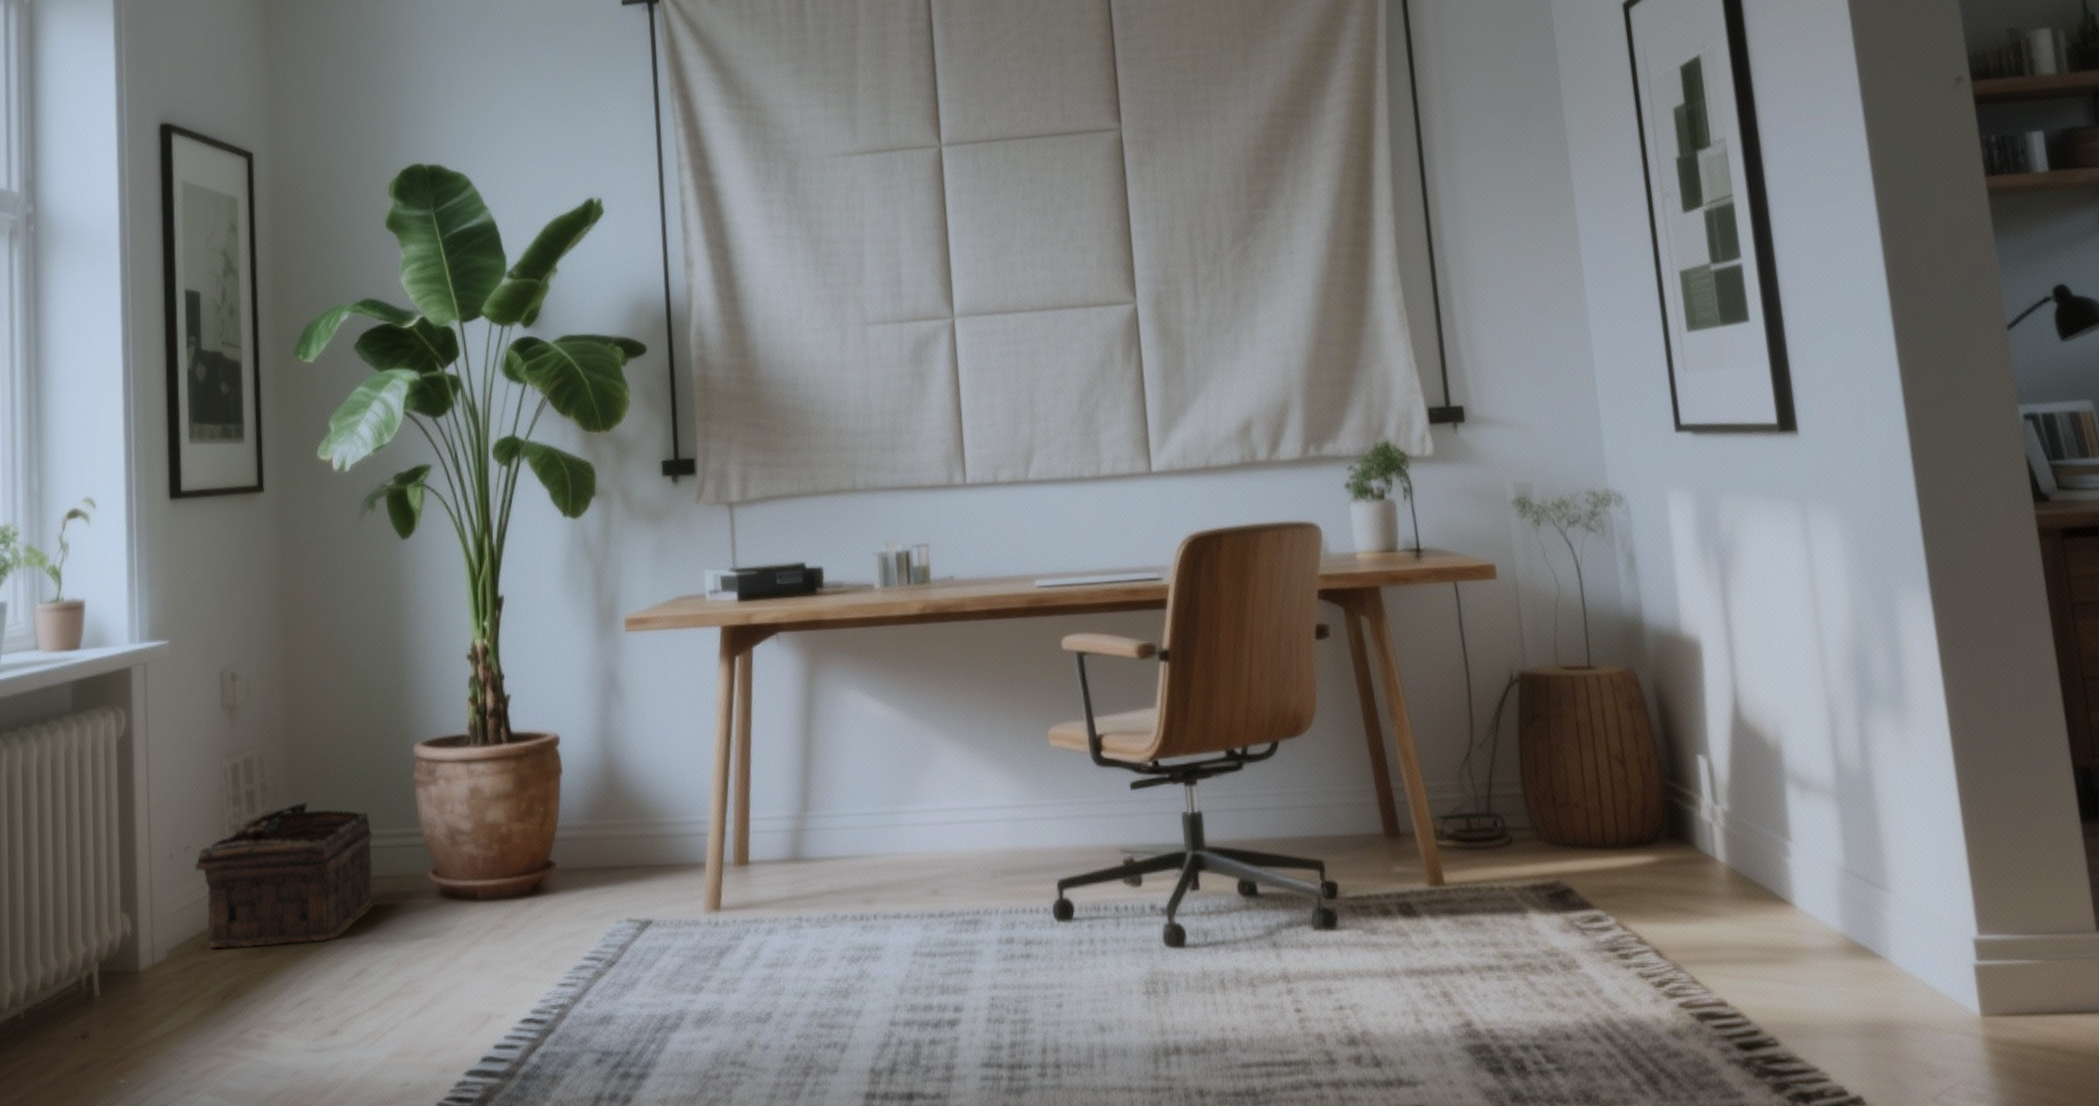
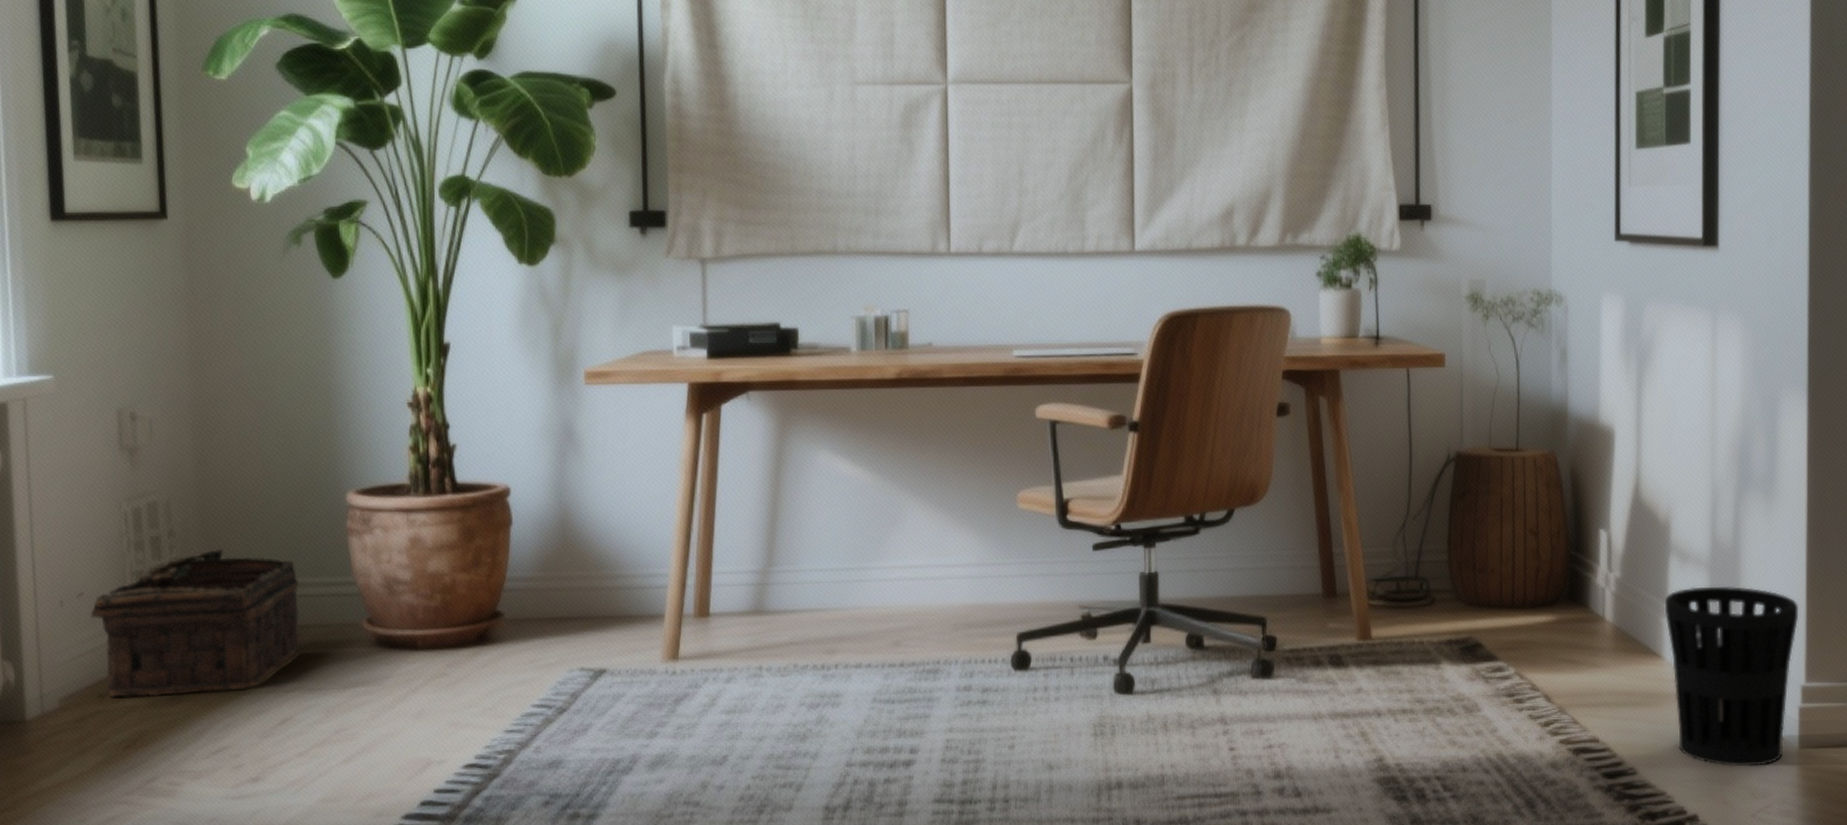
wastebasket: none [1786,819,1963,1038] -> present [1664,586,1799,767]

